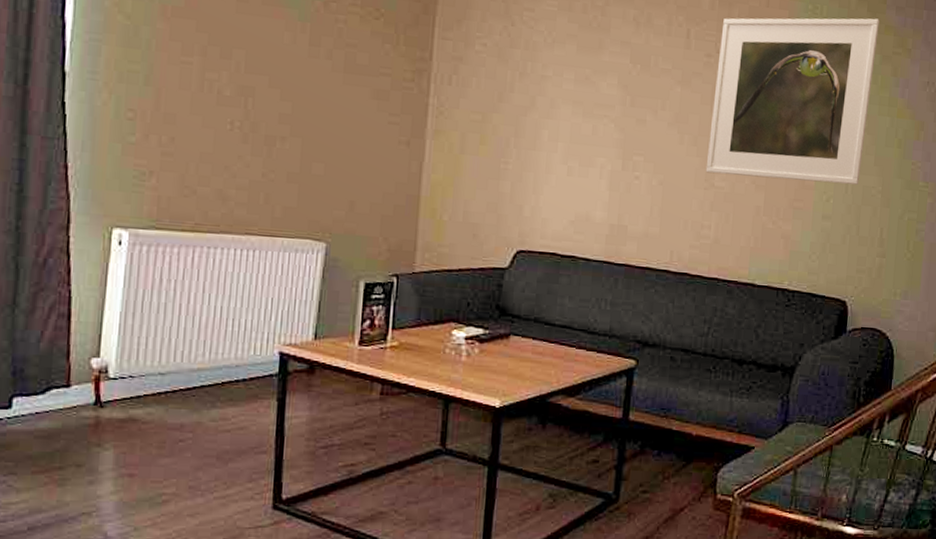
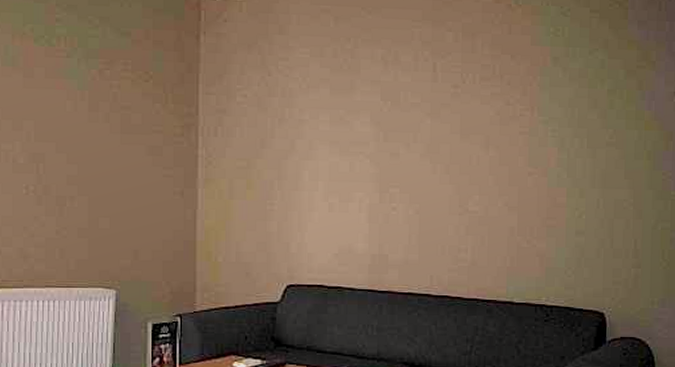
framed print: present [705,18,879,185] -> none [459,34,622,200]

